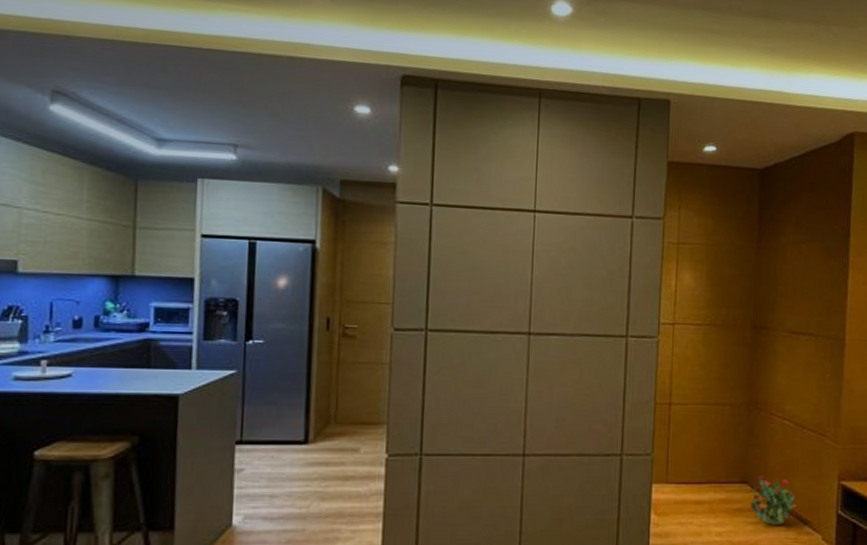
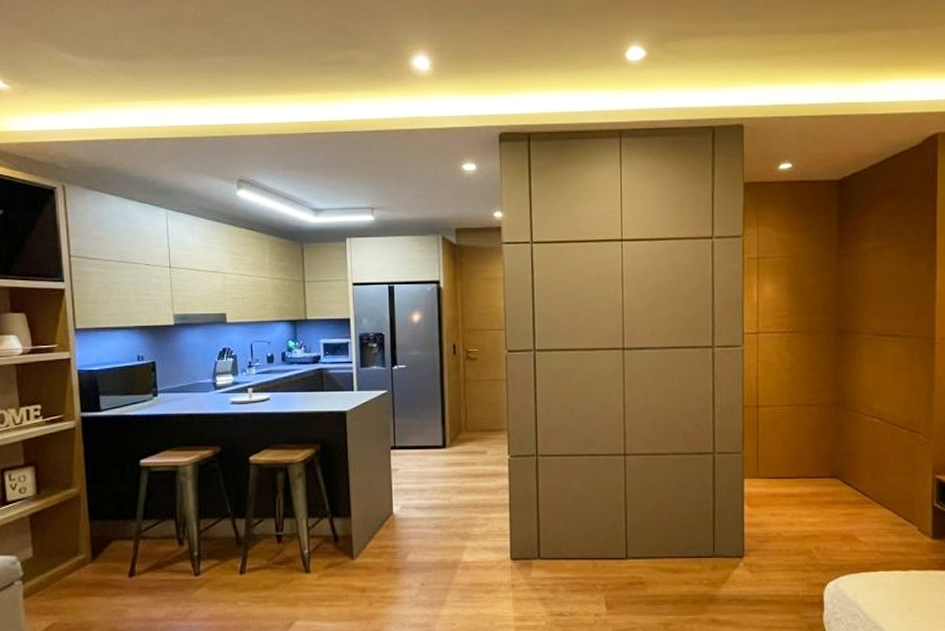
potted plant: present [749,475,798,526] -> none [839,470,891,518]

